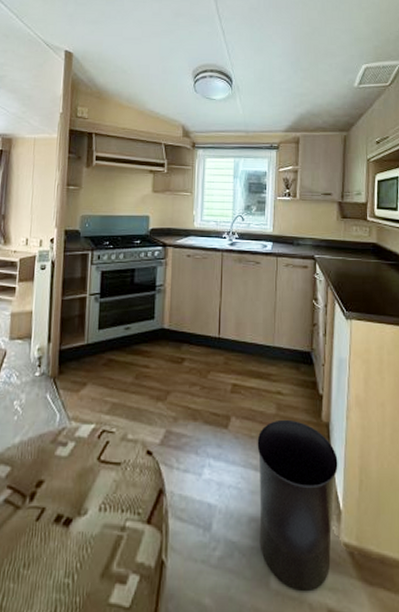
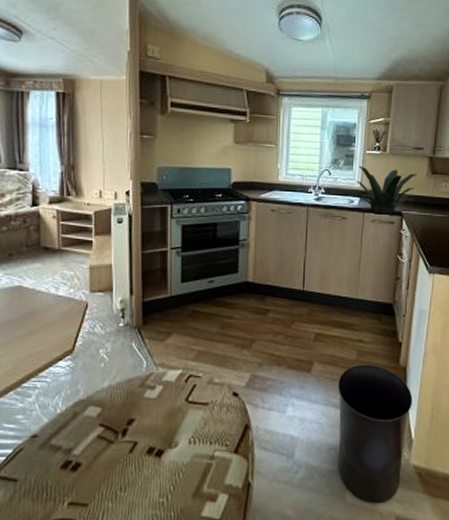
plant: none [268,211,328,258] -> present [355,165,417,214]

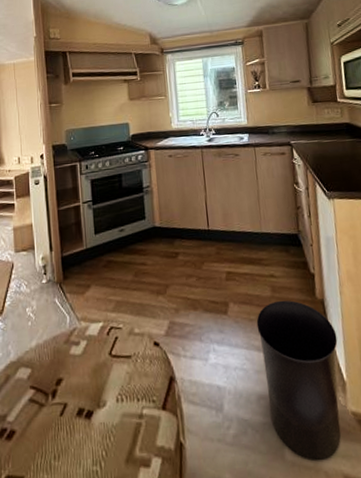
plant: present [355,165,417,214] -> none [242,103,299,147]

